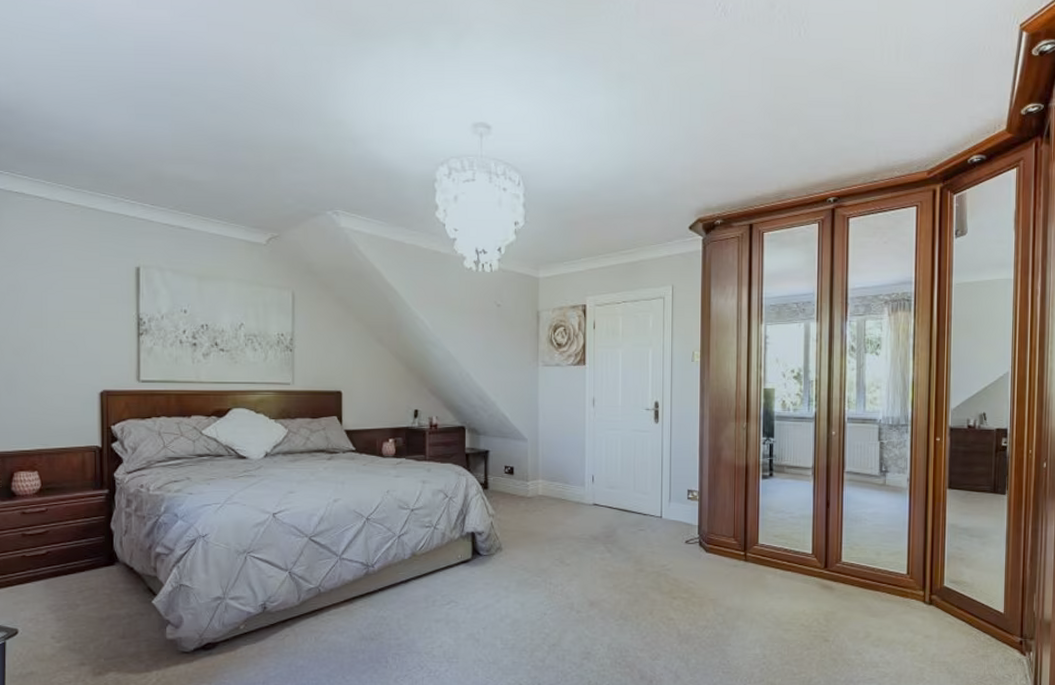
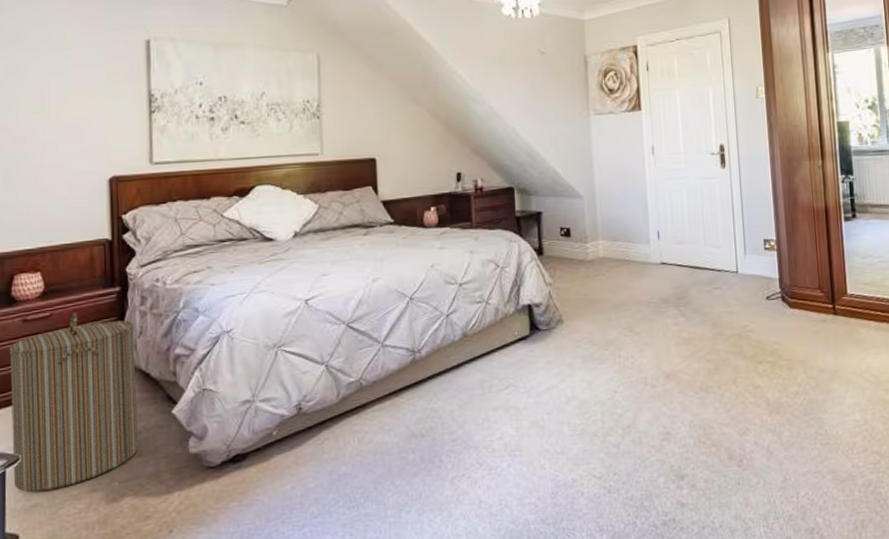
laundry hamper: none [9,509,121,662] -> present [9,313,138,492]

